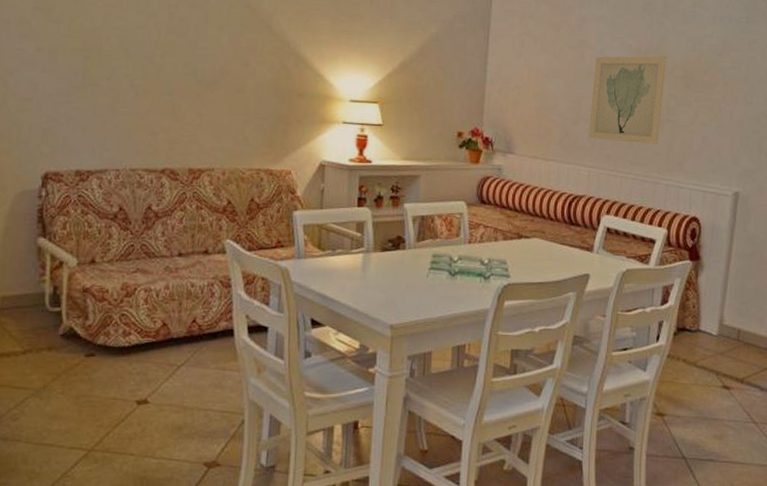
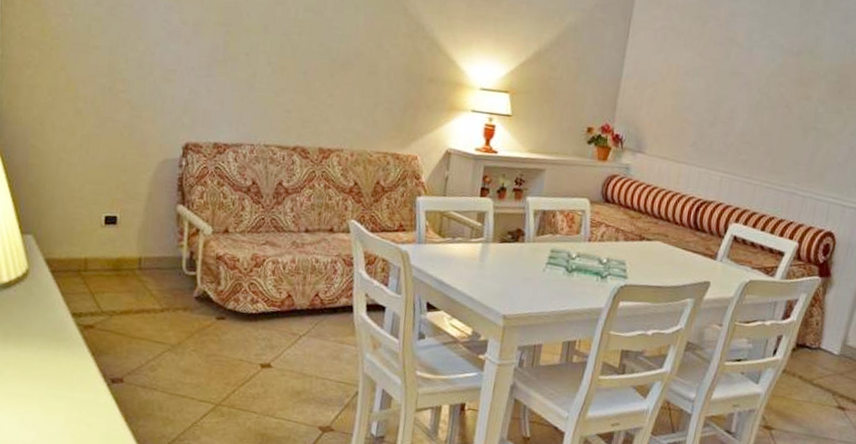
wall art: present [588,56,667,144] -> none [724,55,821,153]

